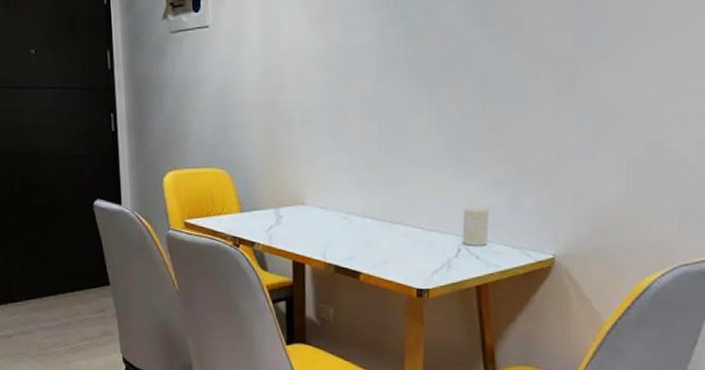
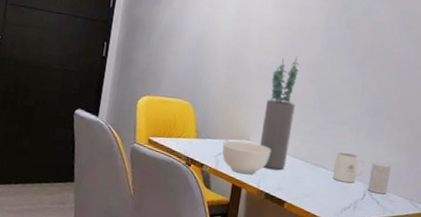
bowl: none [273,207,334,247] -> present [222,140,271,175]
vase: none [317,89,356,237] -> present [259,57,299,170]
mug: none [415,200,456,239] -> present [333,151,366,183]

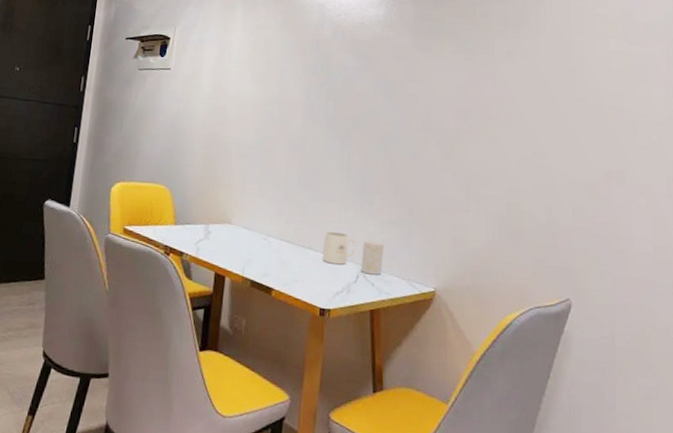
bowl: present [222,140,271,175] -> none [202,225,255,261]
vase: present [259,57,299,170] -> none [242,132,280,255]

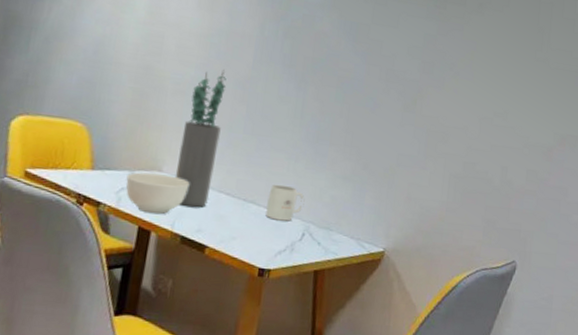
bowl: none [202,225,255,261] -> present [126,172,190,214]
vase: none [242,132,280,255] -> present [175,70,226,208]
cup: present [360,240,384,275] -> none [307,195,335,233]

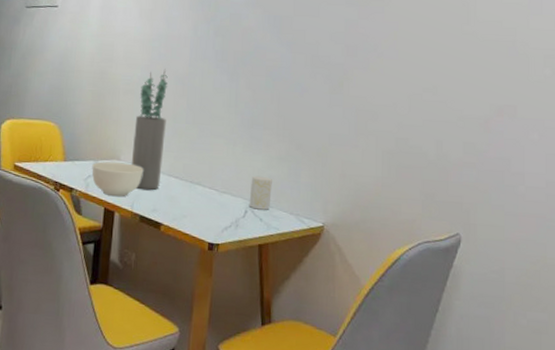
mug: present [265,184,305,221] -> none [211,167,245,200]
cup: none [307,195,335,233] -> present [249,175,272,210]

